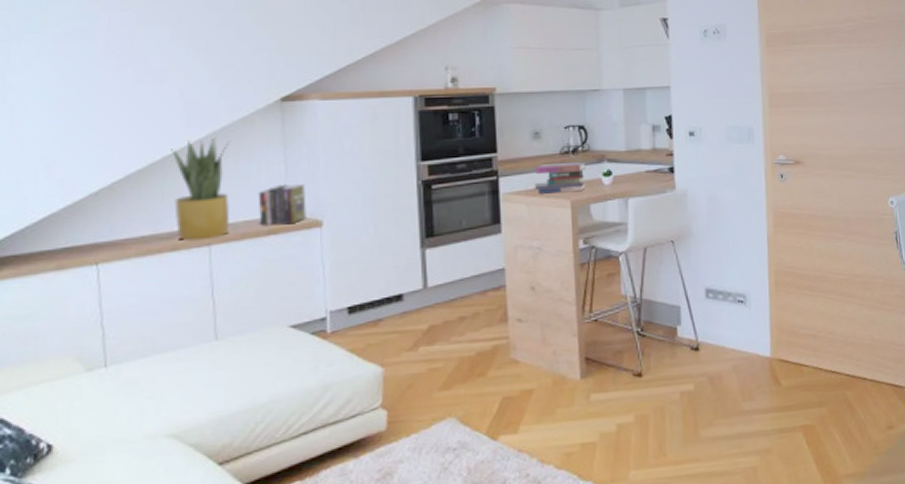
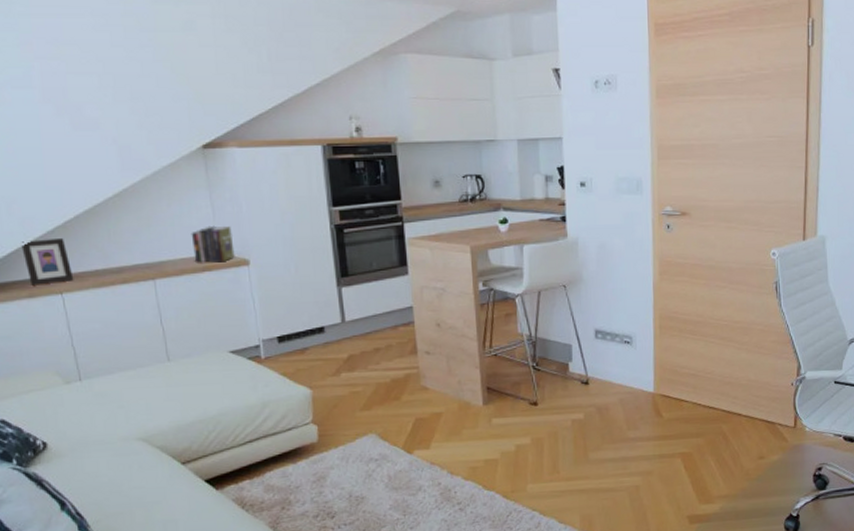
picture frame: none [56,200,114,256] -> present [21,237,74,286]
planter: present [171,136,231,242] -> none [111,181,170,276]
books: present [534,161,586,194] -> none [436,209,484,239]

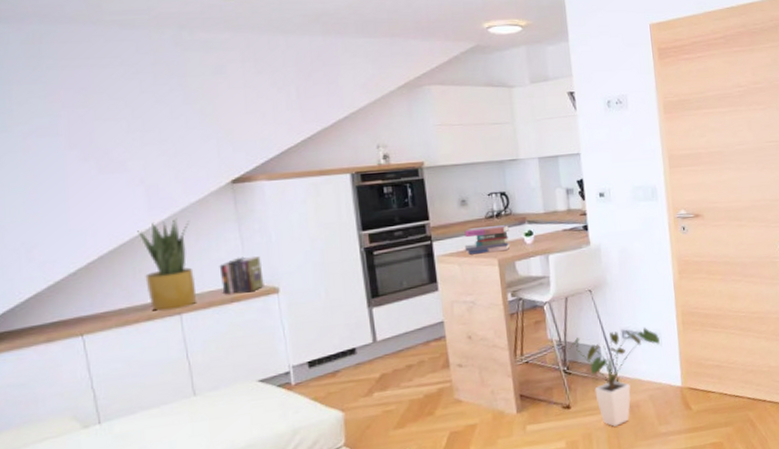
picture frame: present [21,237,74,286] -> none [40,279,96,330]
planter: none [111,181,170,276] -> present [137,217,197,312]
books: none [436,209,484,239] -> present [464,224,511,255]
house plant: none [537,329,634,427] -> present [567,328,660,427]

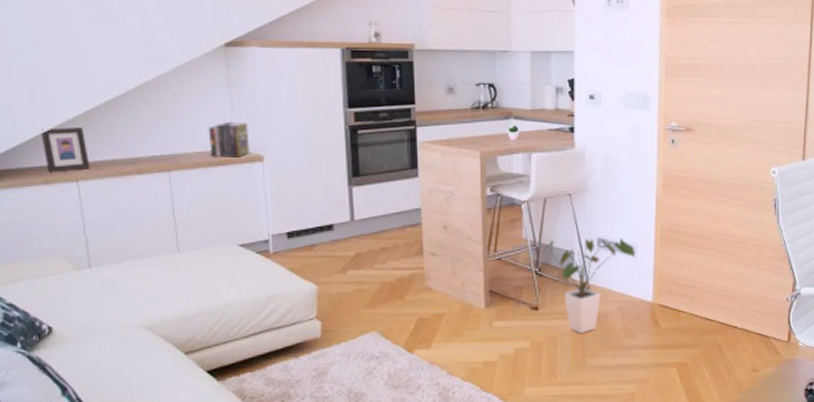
picture frame: none [40,279,96,330] -> present [41,126,90,172]
planter: present [137,217,197,312] -> none [133,75,186,167]
books: present [464,224,511,255] -> none [448,117,494,145]

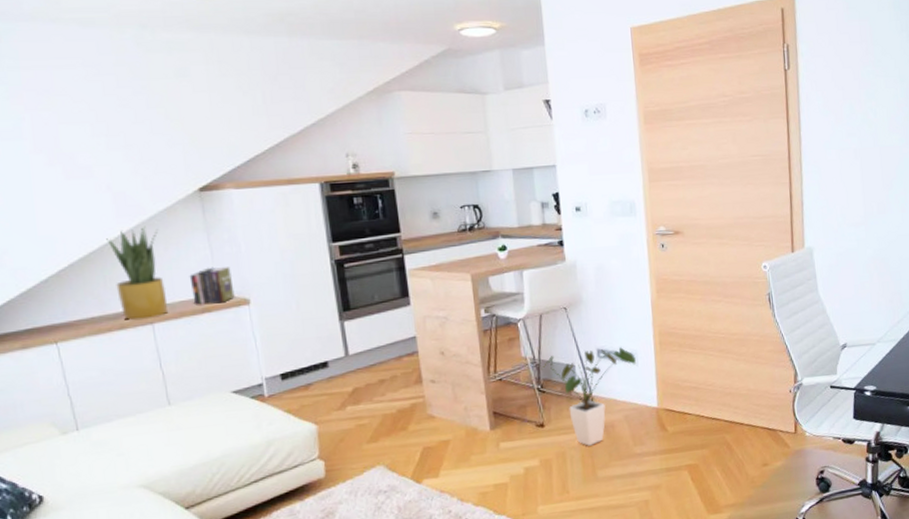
picture frame: present [41,126,90,172] -> none [13,286,69,337]
planter: none [133,75,186,167] -> present [106,225,169,321]

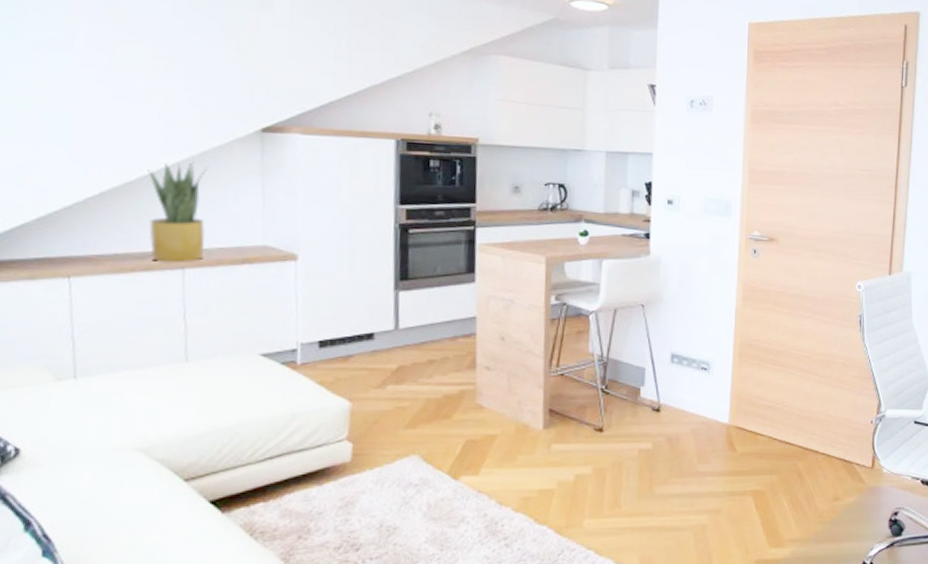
books: present [189,267,235,305] -> none [234,214,283,256]
house plant: present [541,347,636,446] -> none [608,354,711,458]

